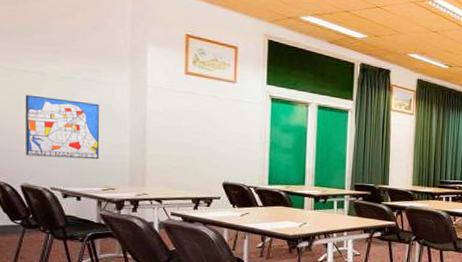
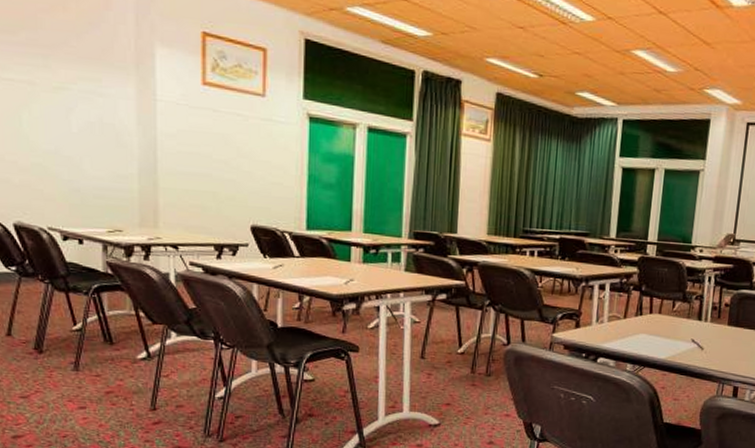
wall art: present [25,94,100,160] -> none [13,110,103,194]

